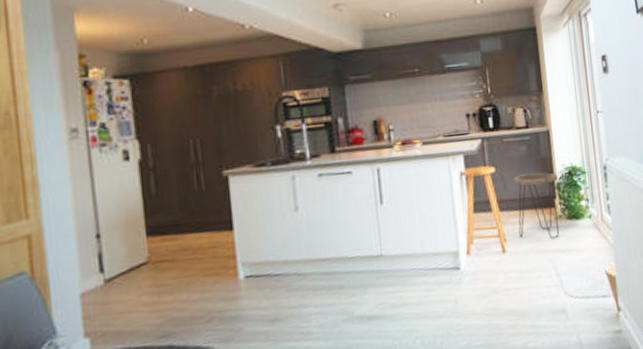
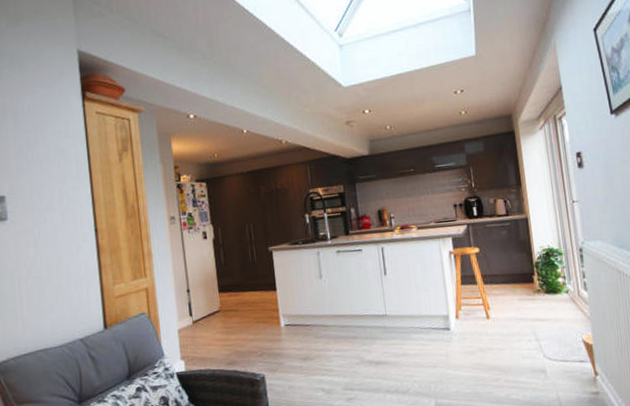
side table: present [513,172,559,240] -> none [495,253,538,310]

